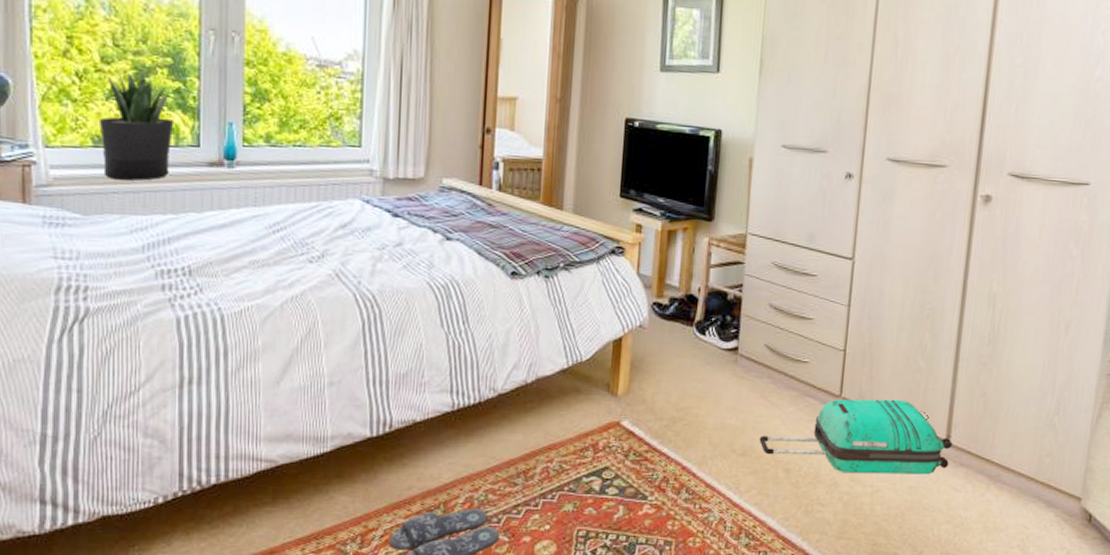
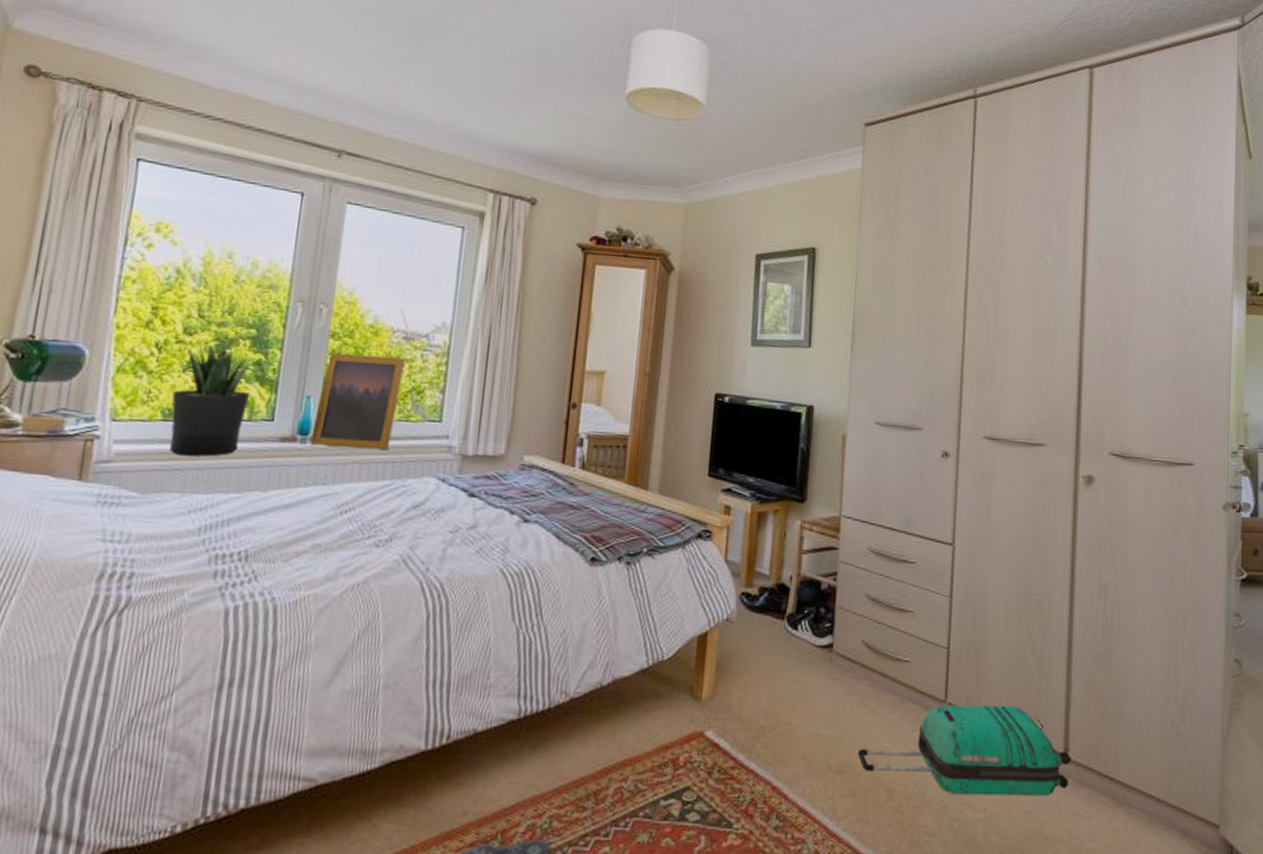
picture frame: none [237,80,321,174] -> present [310,352,406,451]

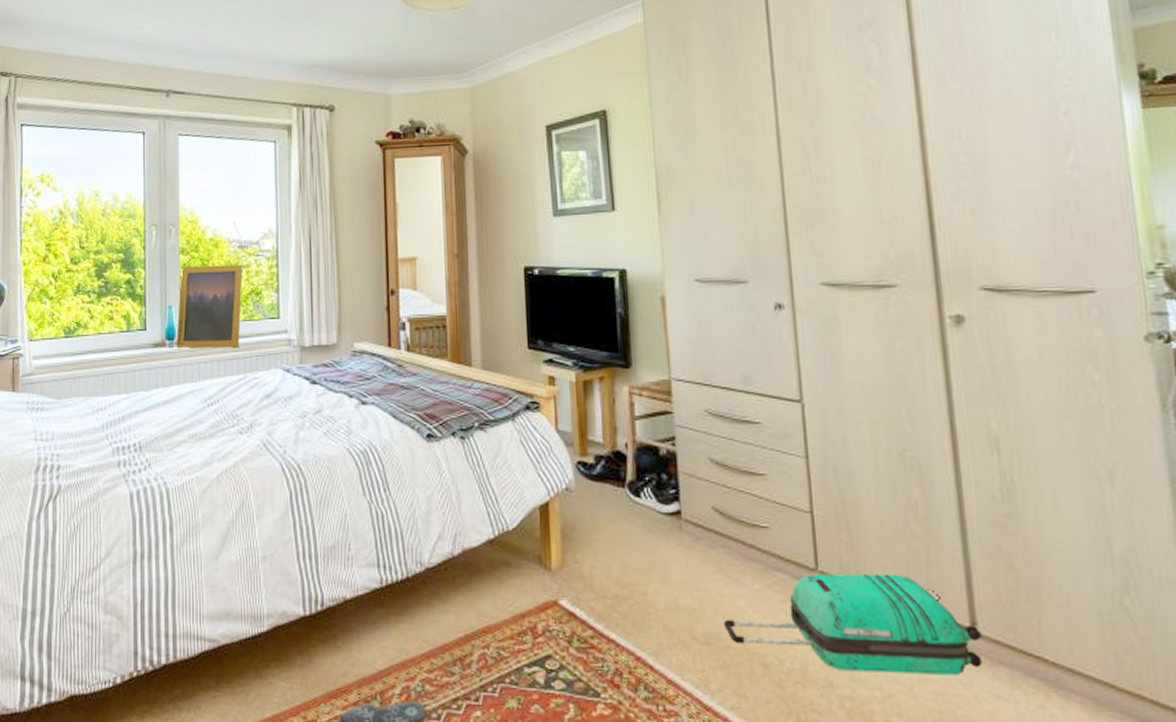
planter: present [170,339,251,457] -> none [69,267,126,365]

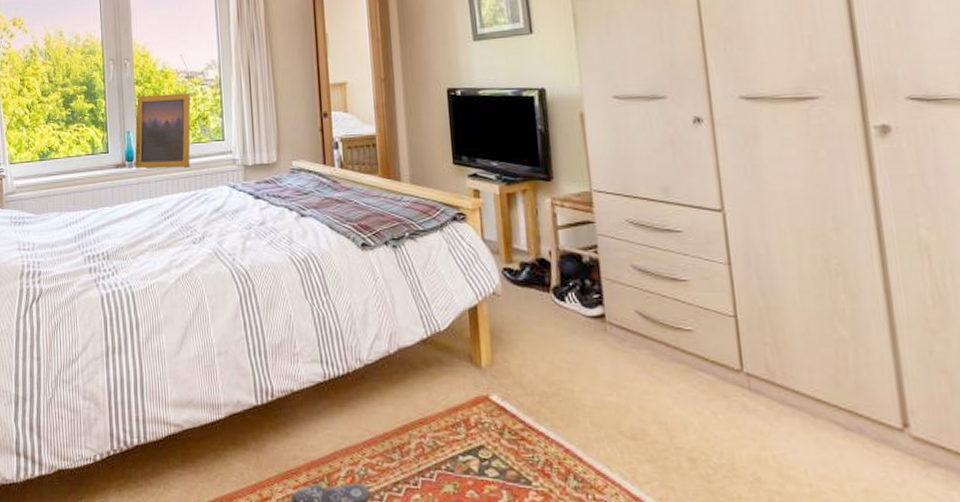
suitcase: present [723,573,983,676] -> none [649,374,916,475]

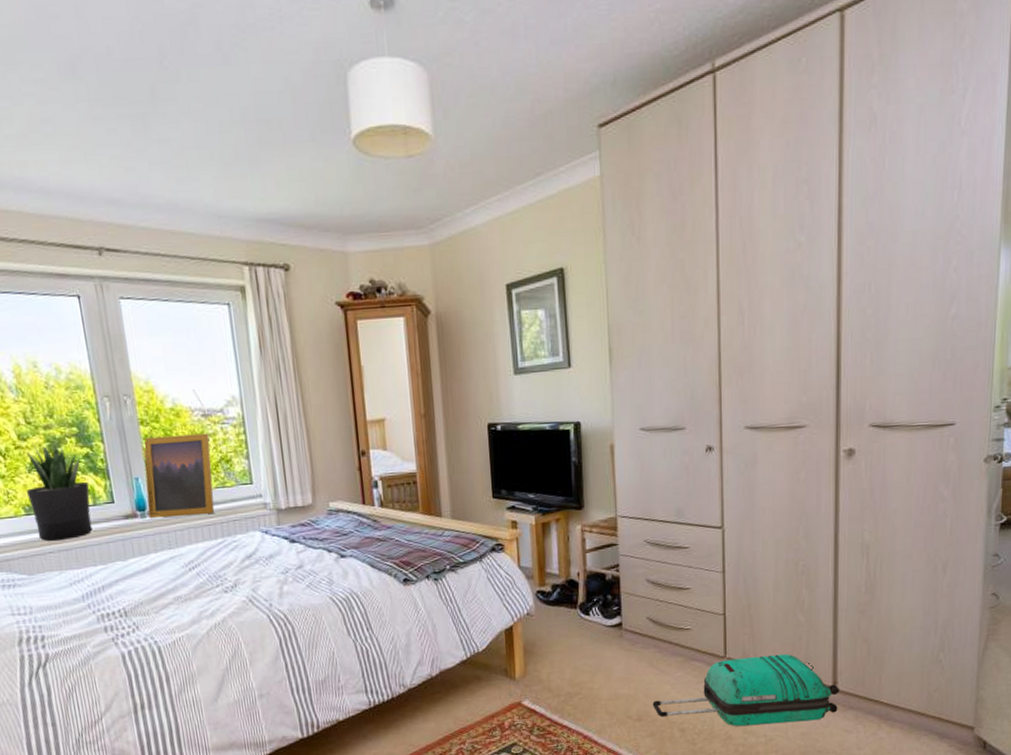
planter: none [42,98,91,184] -> present [26,443,93,541]
suitcase: none [649,374,916,475] -> present [652,654,839,726]

